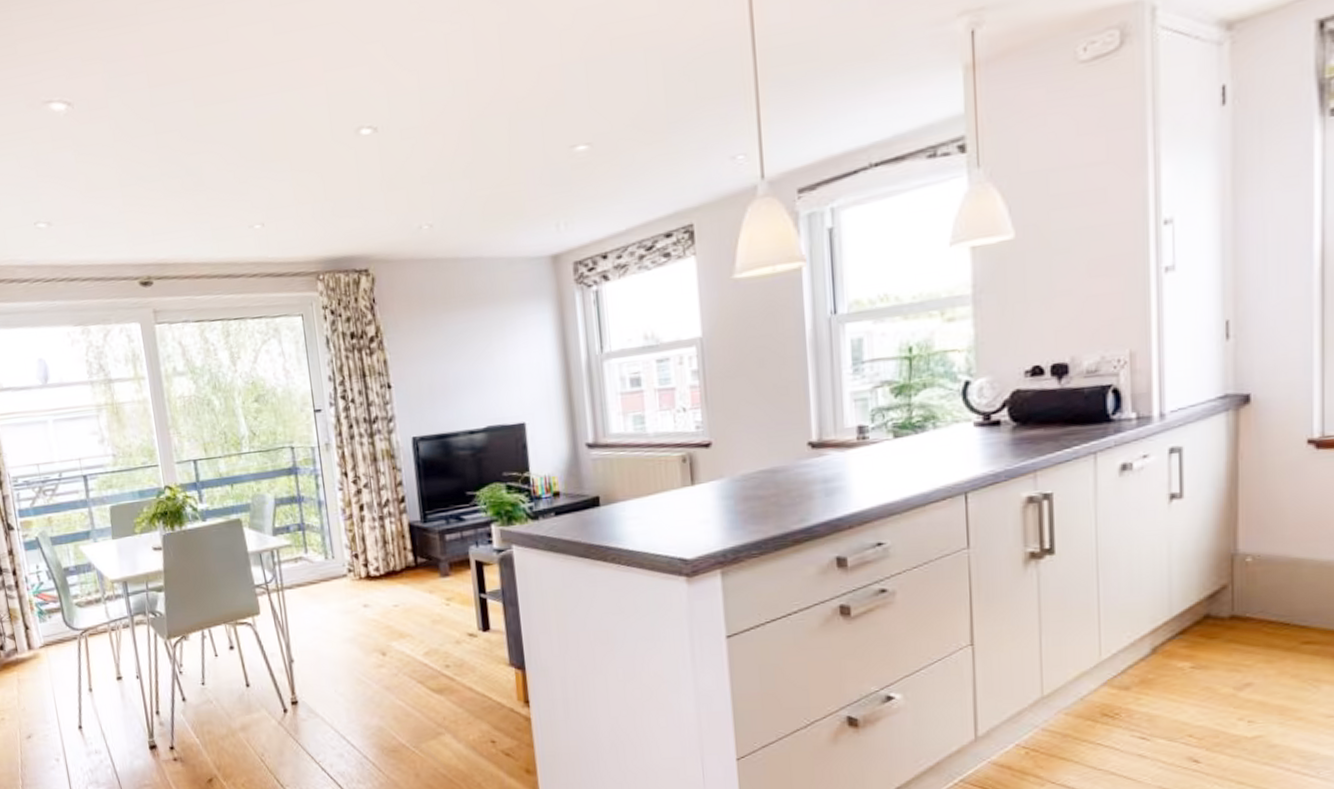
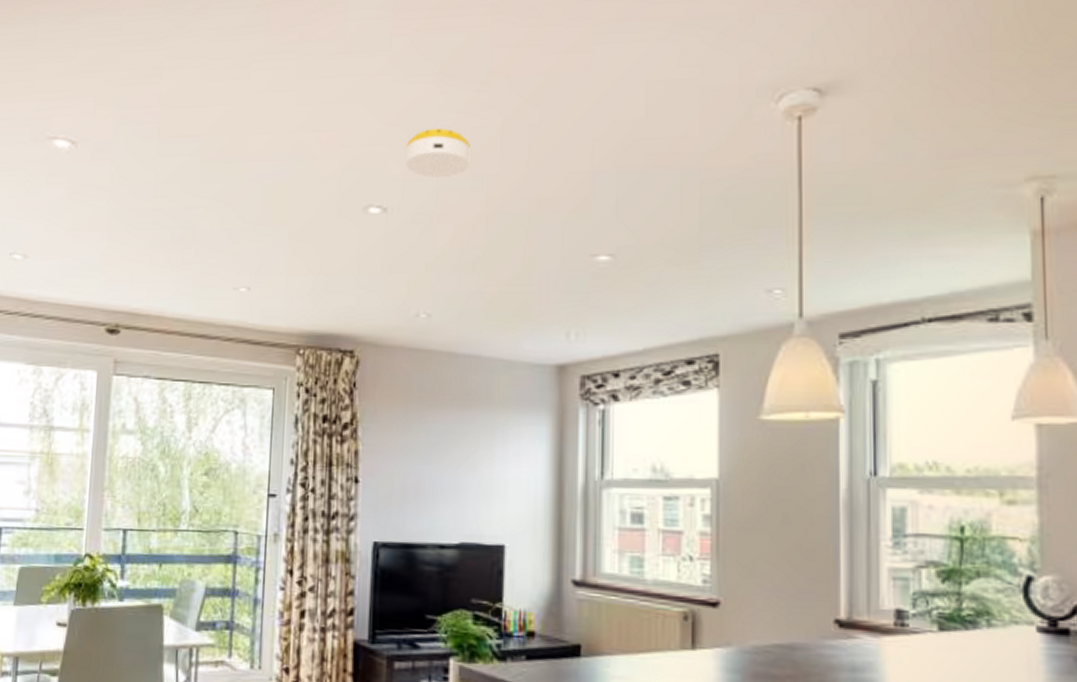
smoke detector: none [386,39,448,92] -> present [406,129,470,179]

